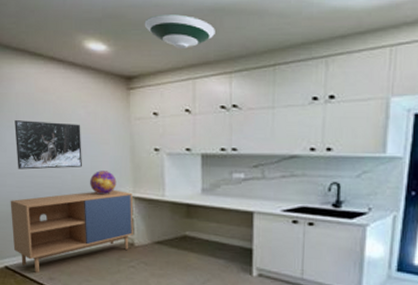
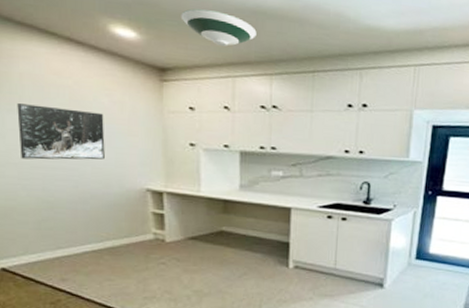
storage cabinet: present [10,189,133,273] -> none [9,183,165,274]
decorative globe: present [90,171,117,195] -> none [114,164,146,190]

